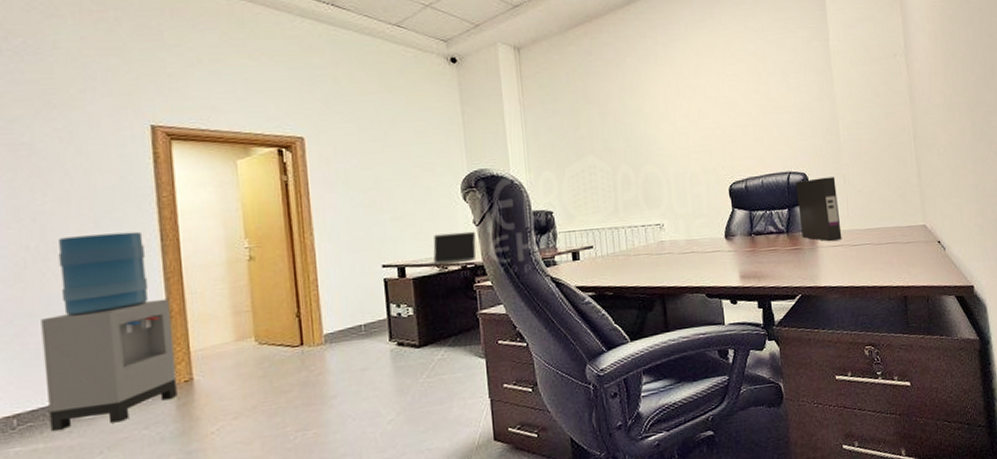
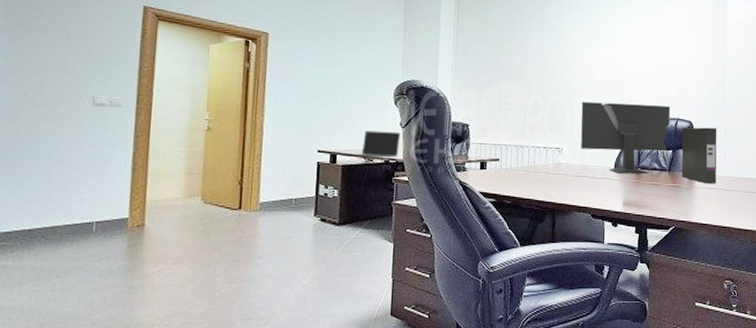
water cooler: present [41,231,178,432] -> none [20,90,135,253]
computer monitor: none [678,159,784,244] -> present [581,101,670,174]

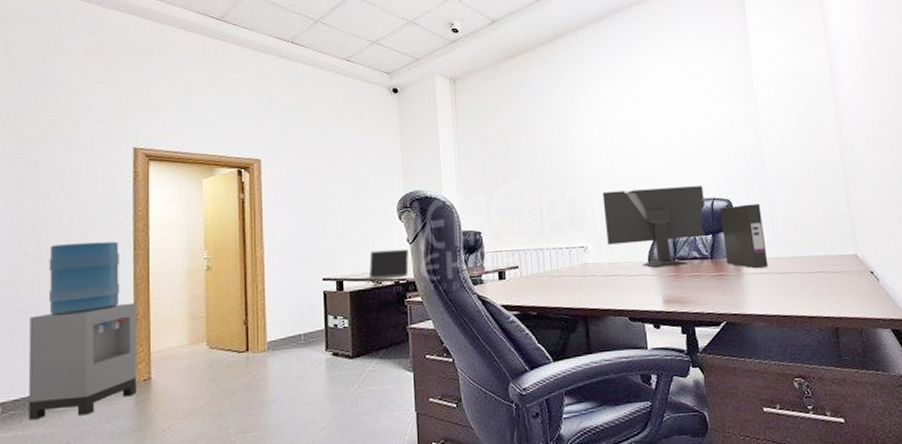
water cooler: none [20,90,135,253] -> present [28,241,137,421]

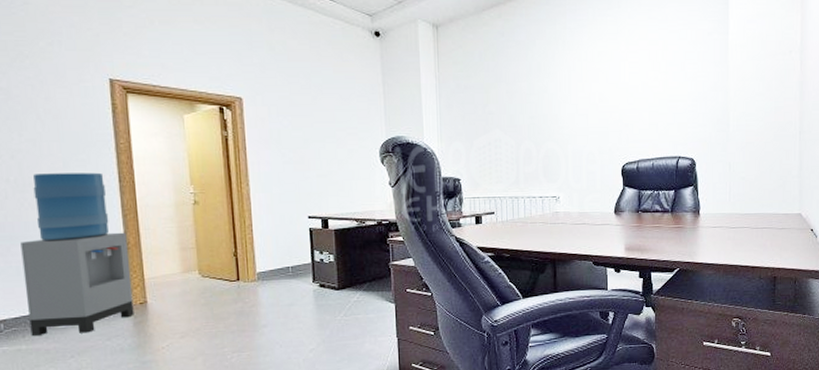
laptop: present [359,249,409,281] -> none [343,191,391,220]
computer monitor: present [602,186,708,268] -> none [576,144,671,219]
binder: present [720,204,769,268] -> none [684,163,722,222]

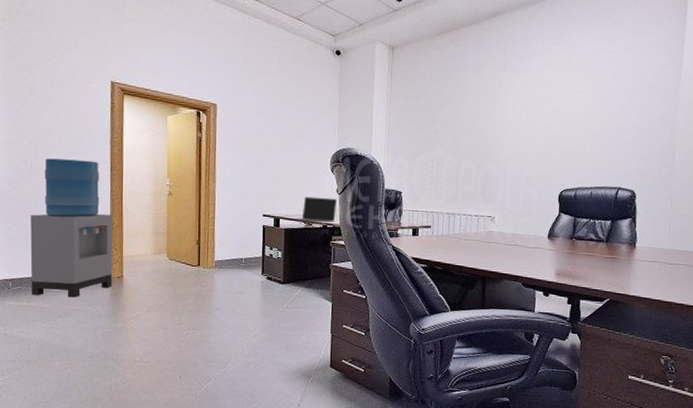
laptop: none [343,191,391,220] -> present [293,196,337,223]

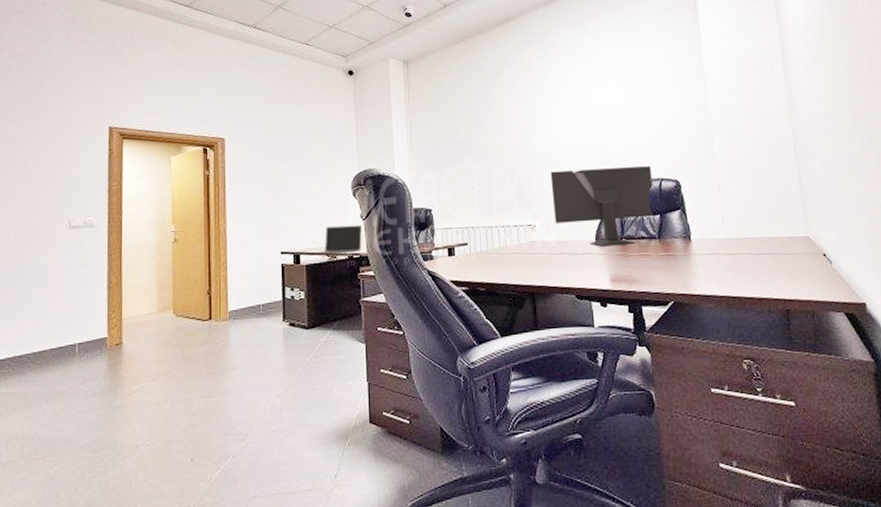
water cooler: present [30,158,113,298] -> none [12,214,110,380]
computer monitor: none [513,169,611,244] -> present [550,166,656,247]

